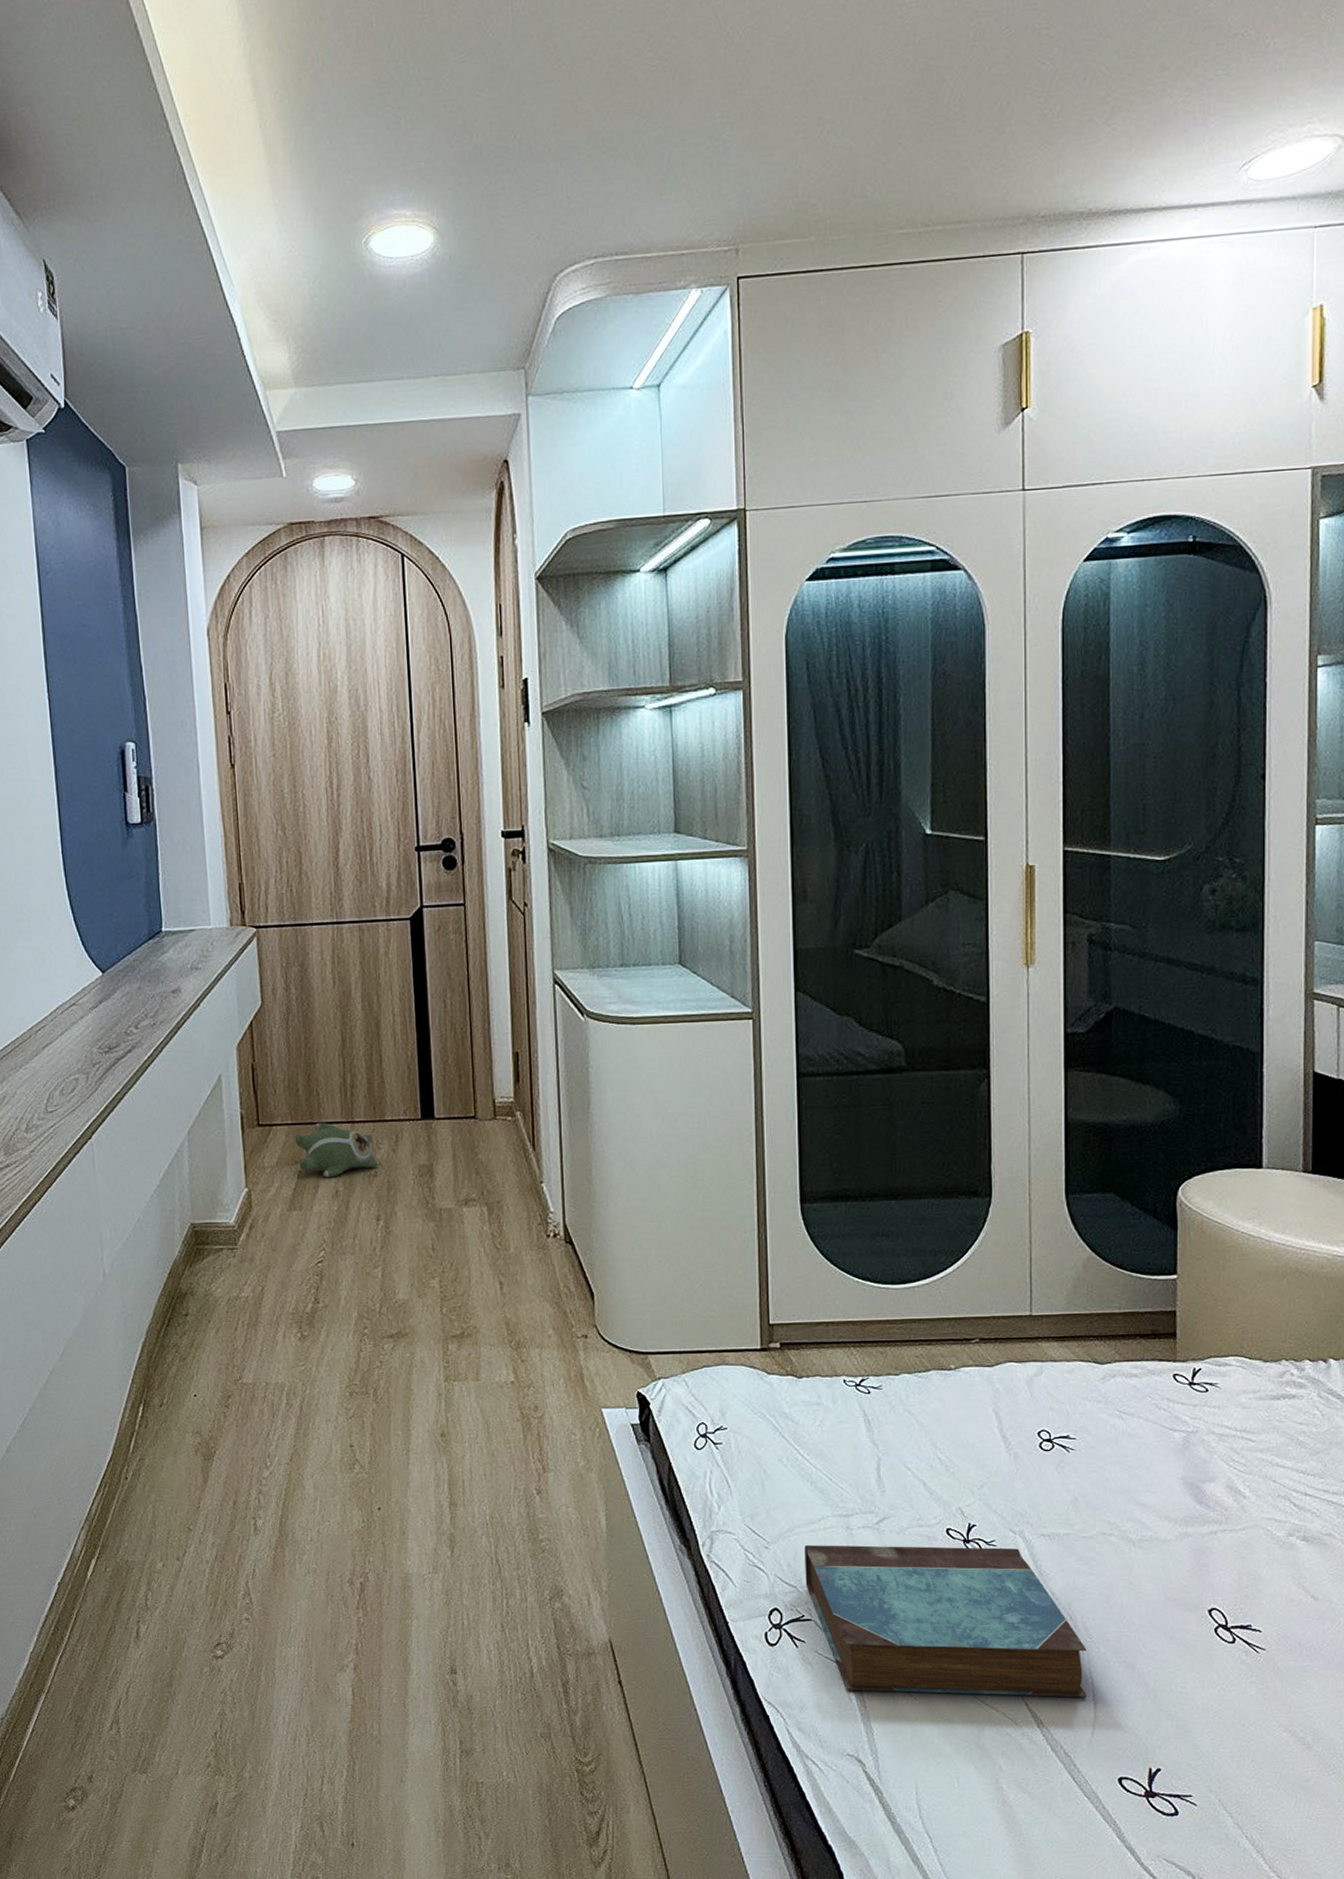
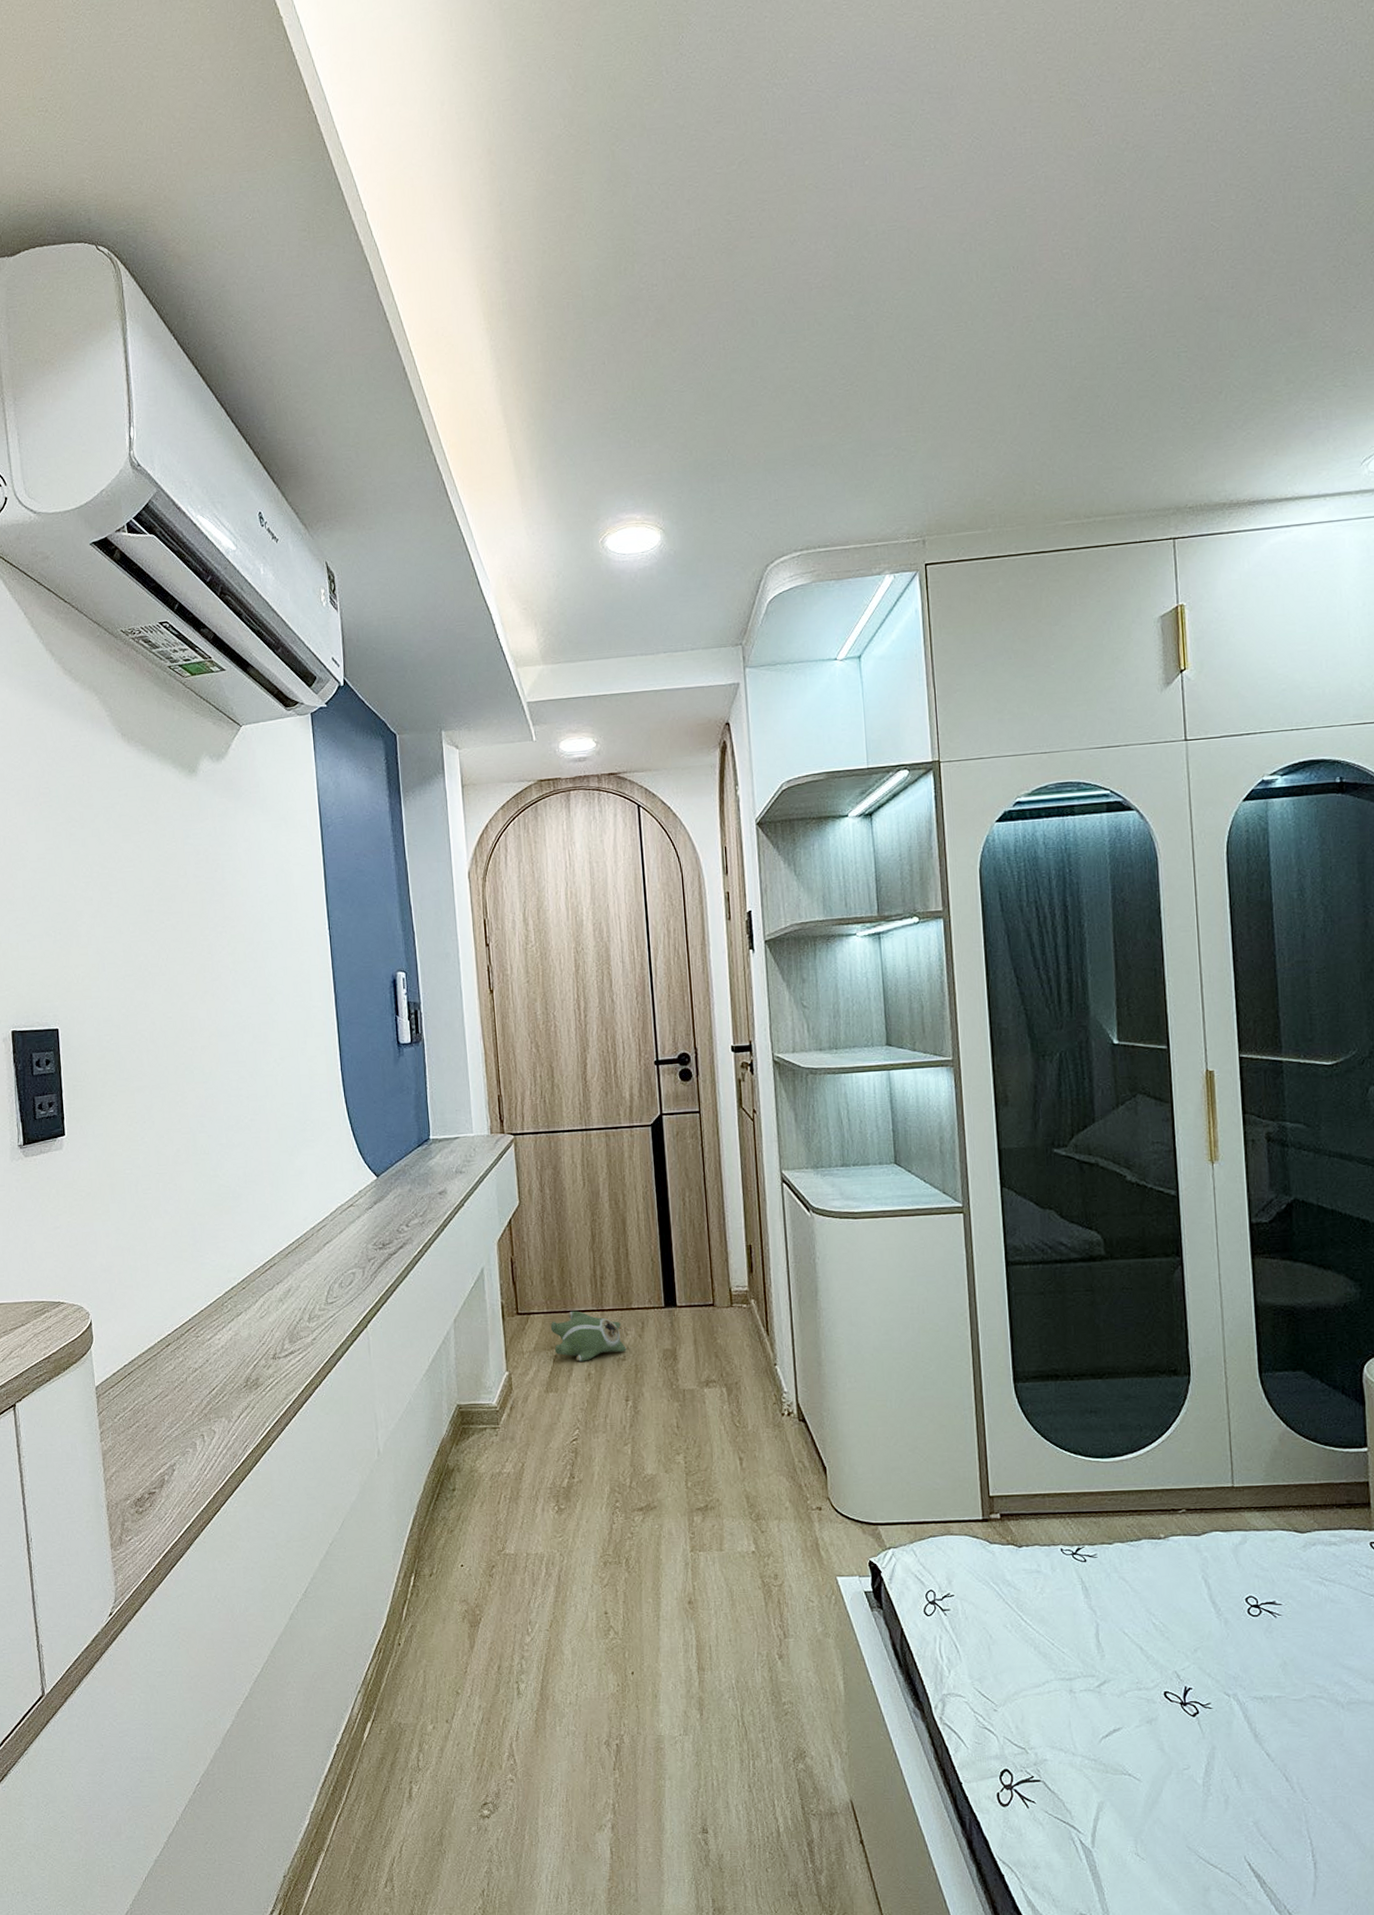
book: present [805,1545,1087,1698] -> none [1031,1707,1306,1858]

